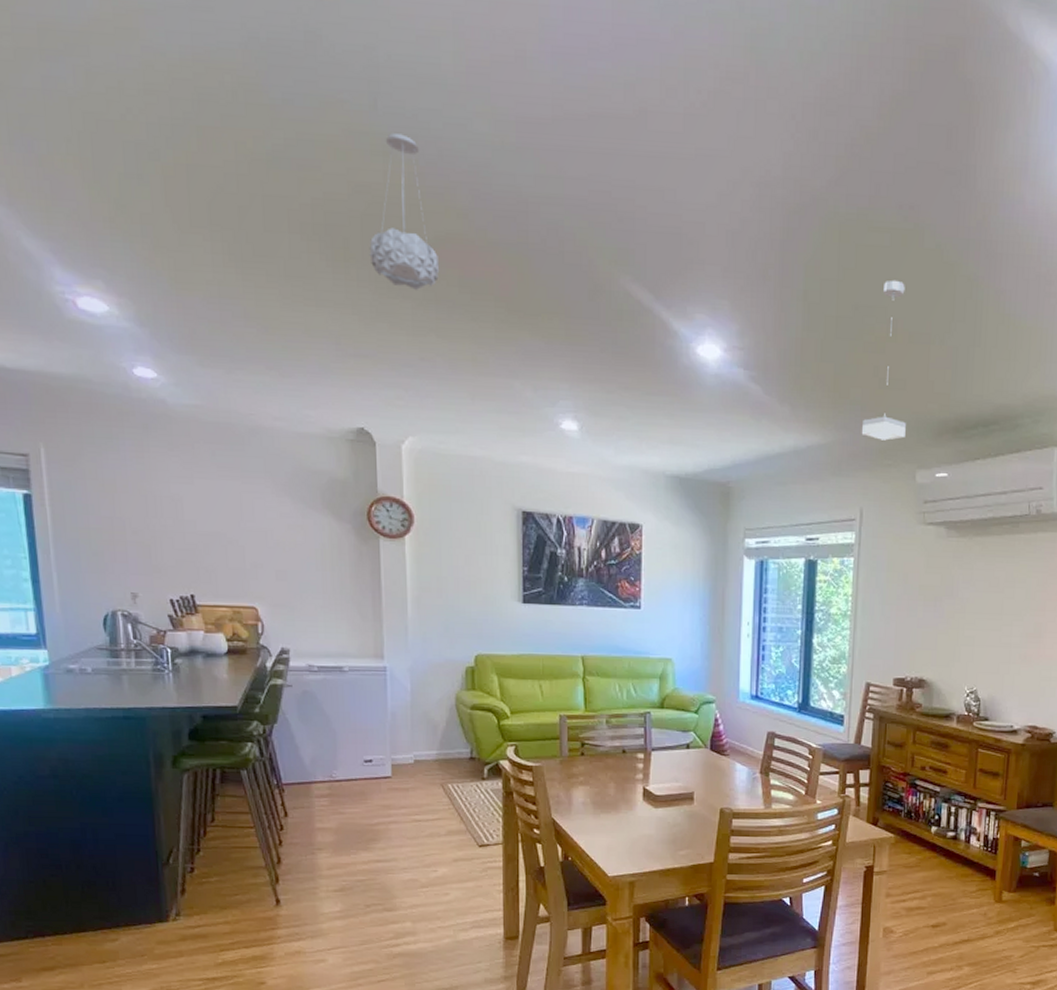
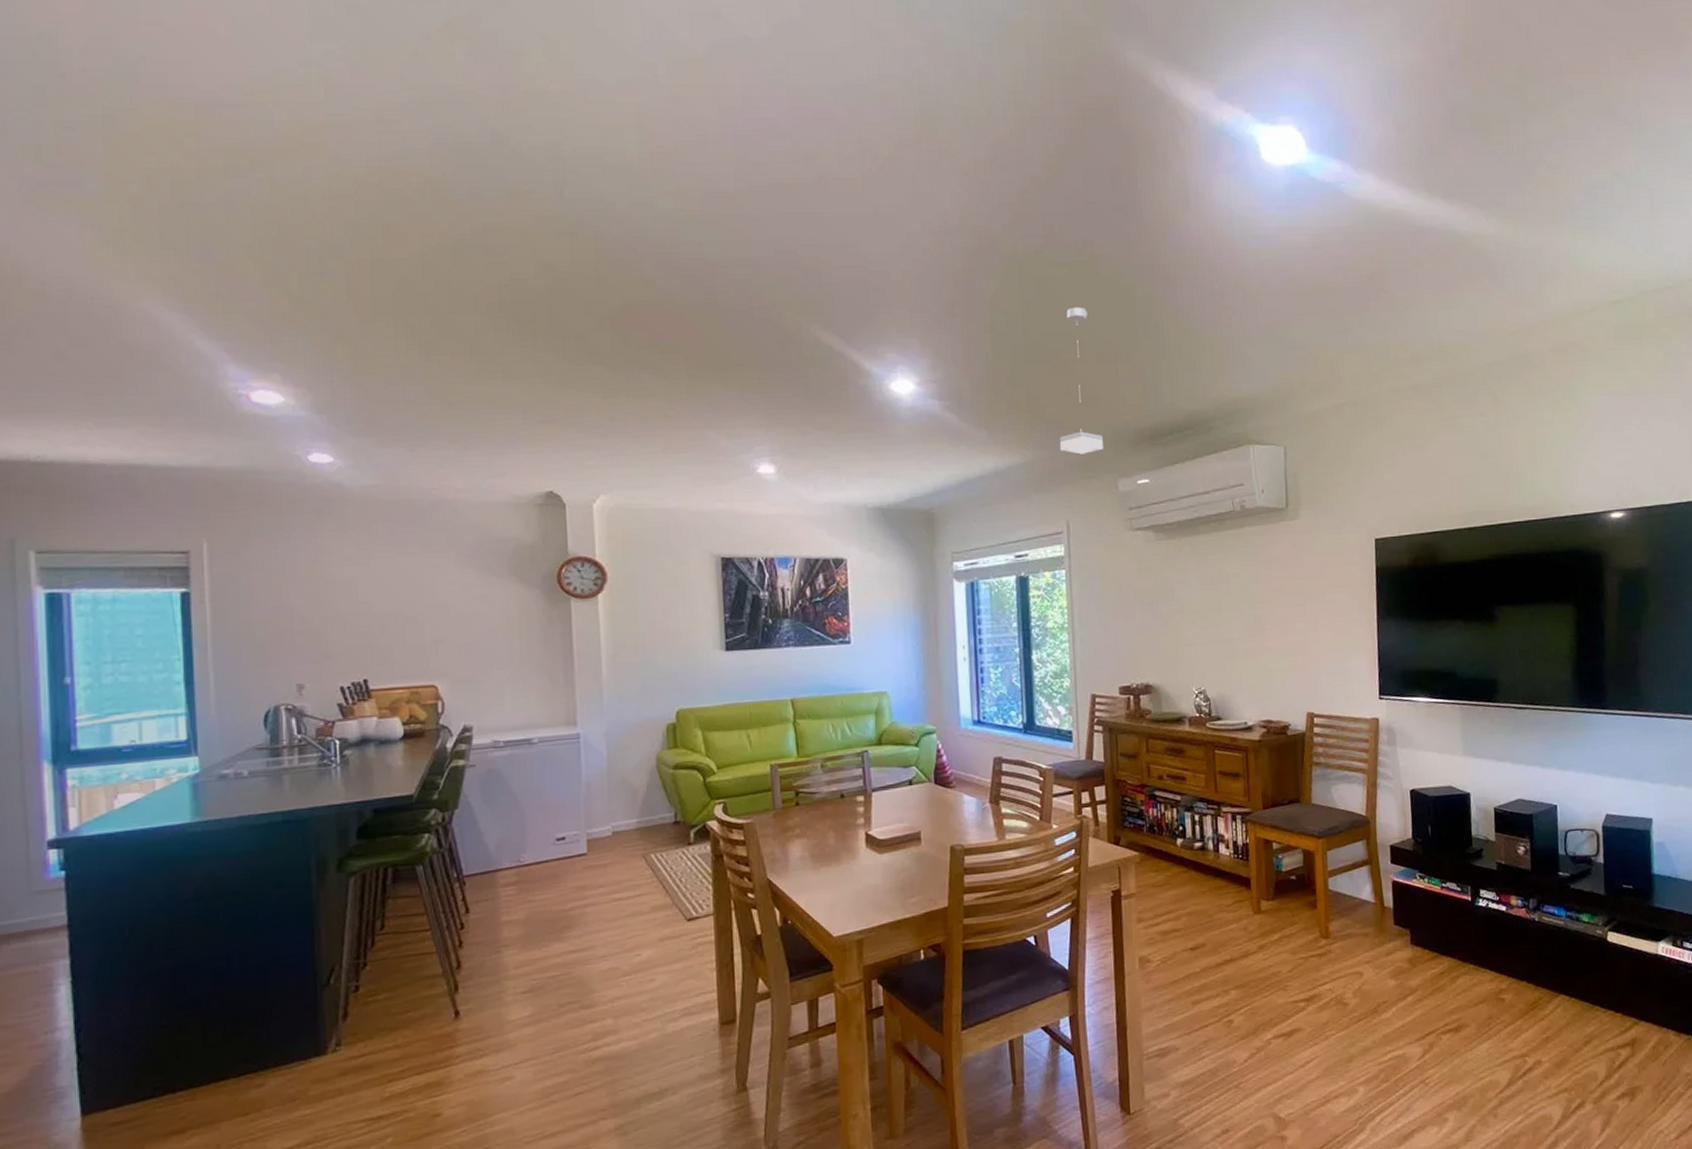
pendant light: present [369,133,440,290] -> none [557,216,629,355]

